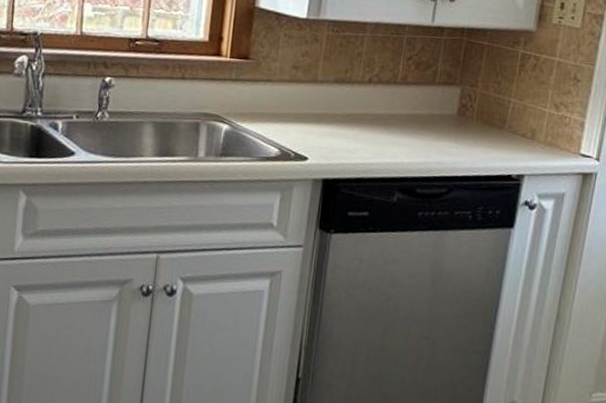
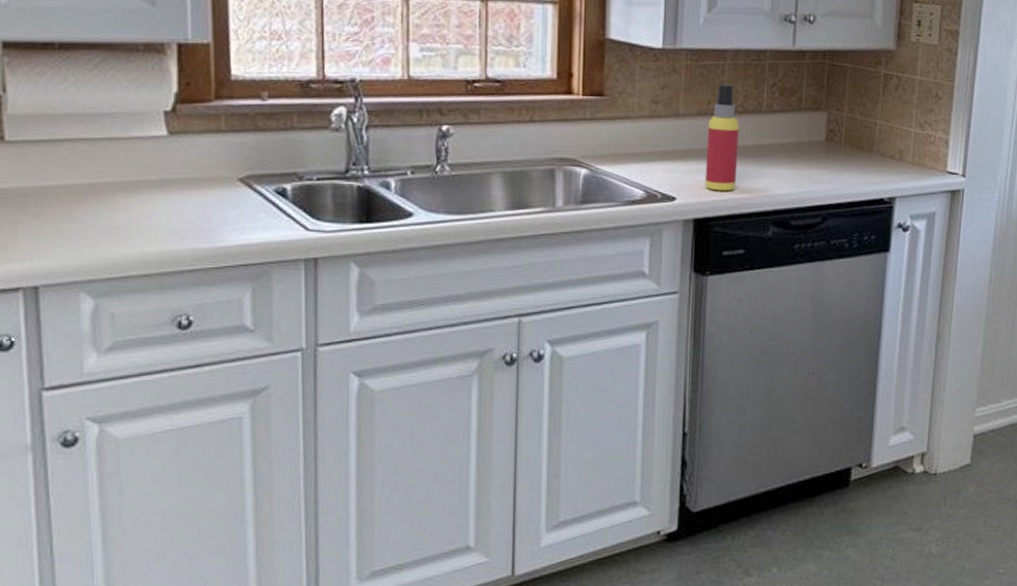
spray bottle: none [336,54,374,156] -> present [705,83,740,191]

